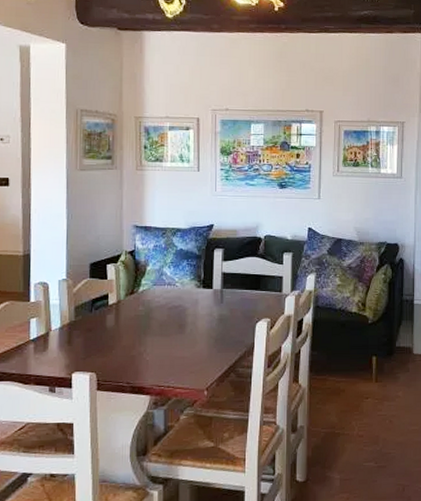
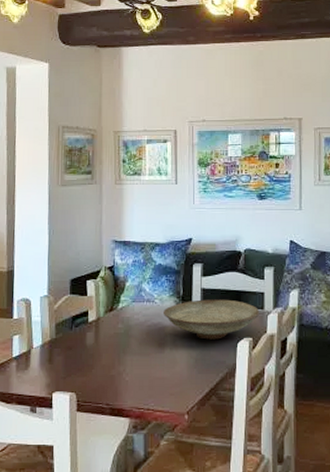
decorative bowl: none [184,283,278,321] -> present [164,299,260,340]

